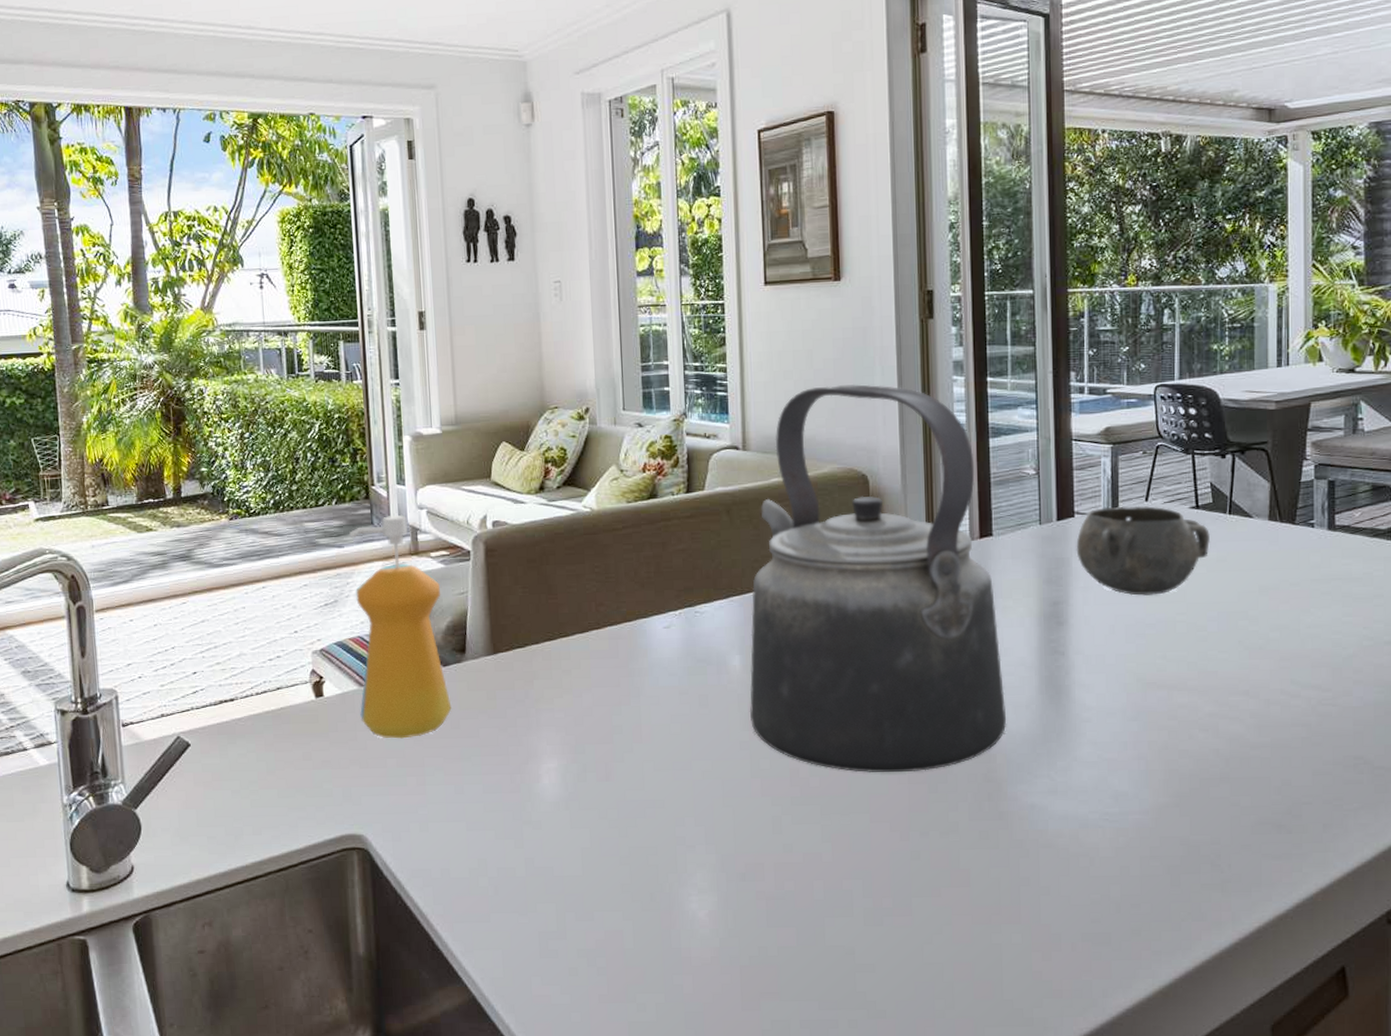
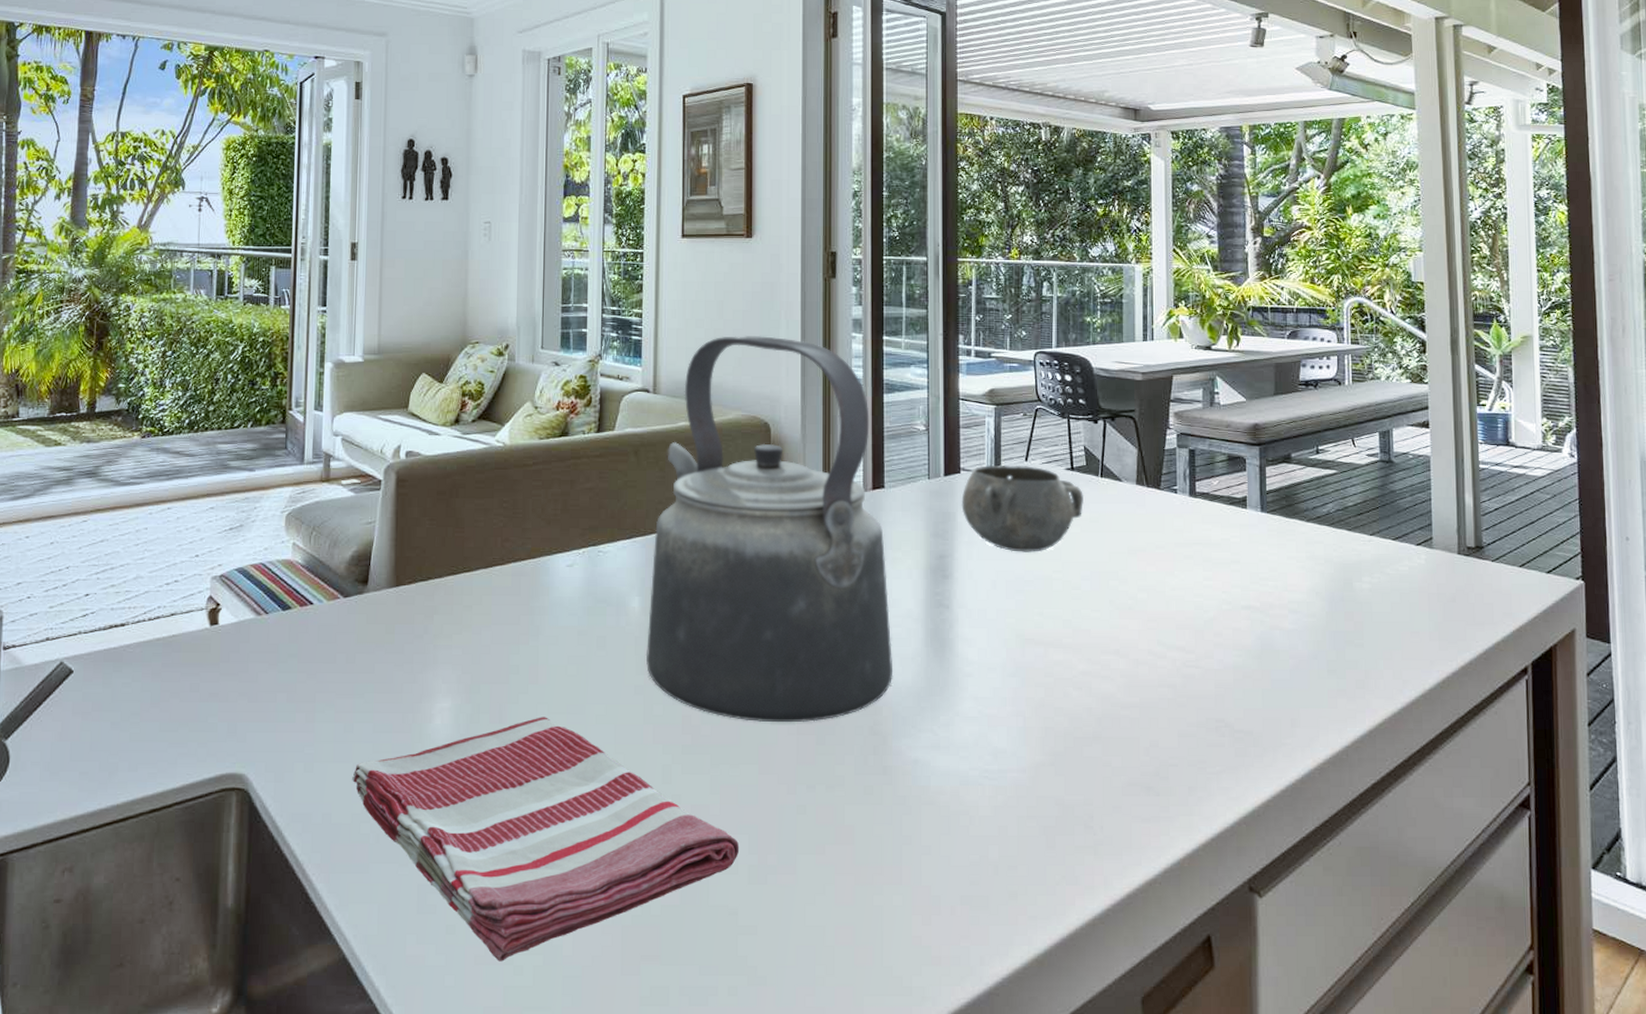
soap dispenser: present [349,514,452,739] -> none [254,440,349,672]
dish towel: none [466,774,854,1000] -> present [352,717,740,961]

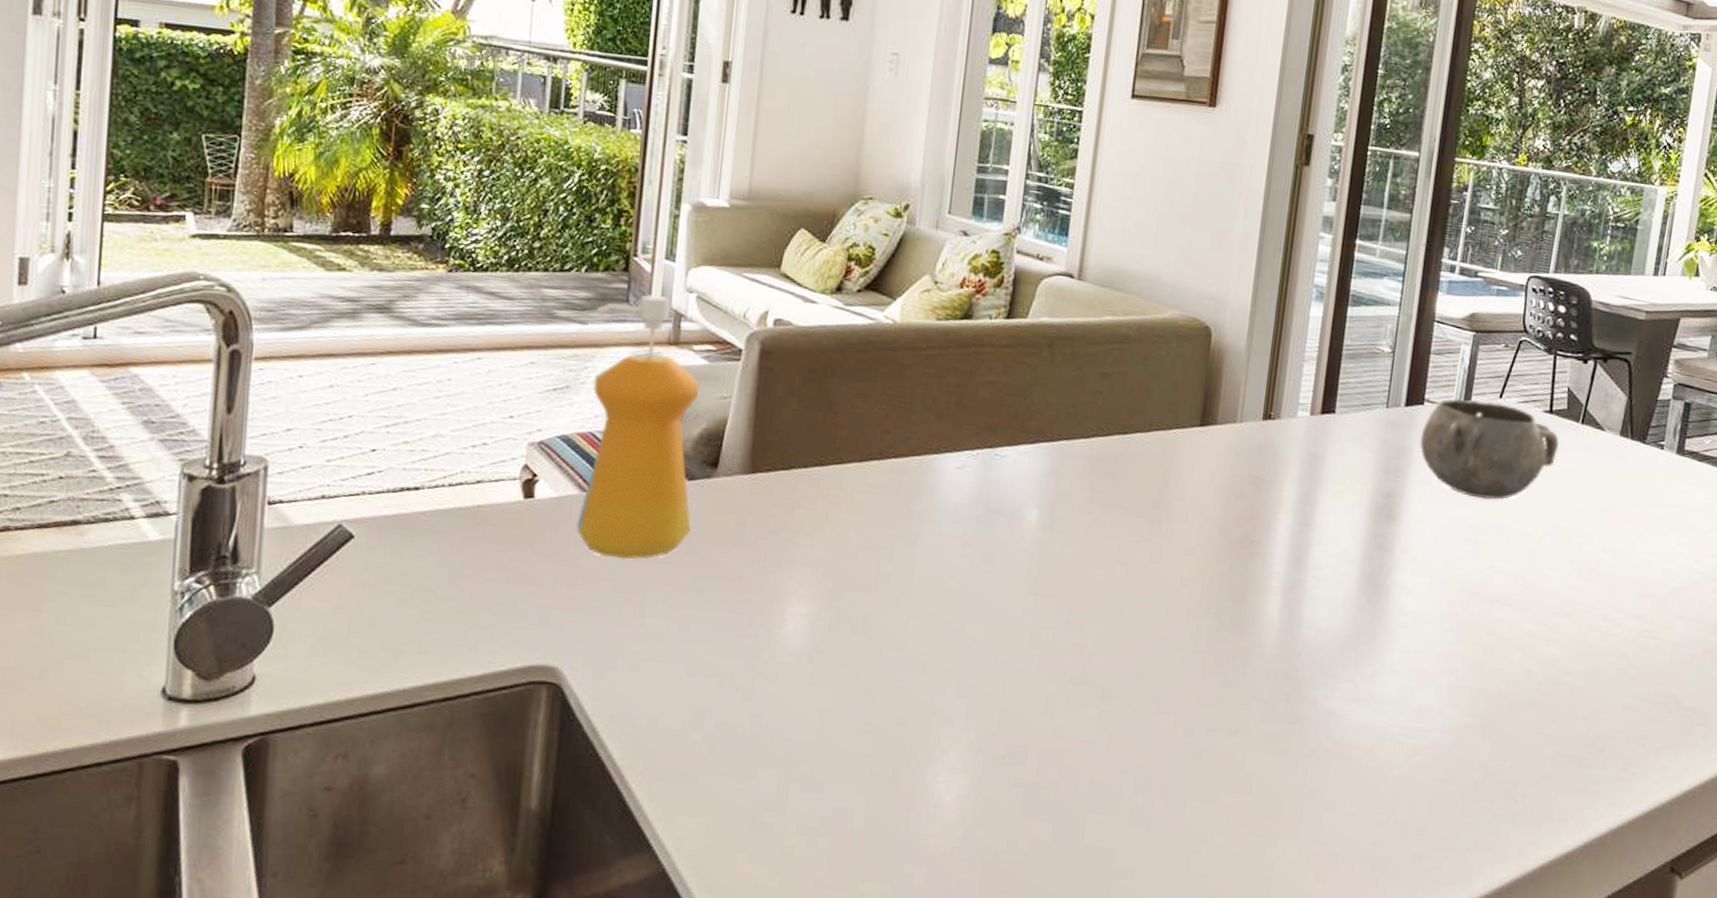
soap dispenser: none [254,440,349,672] -> present [576,294,699,560]
dish towel: present [352,717,740,961] -> none [685,632,1124,888]
kettle: present [645,335,893,723] -> none [1038,221,1329,662]

